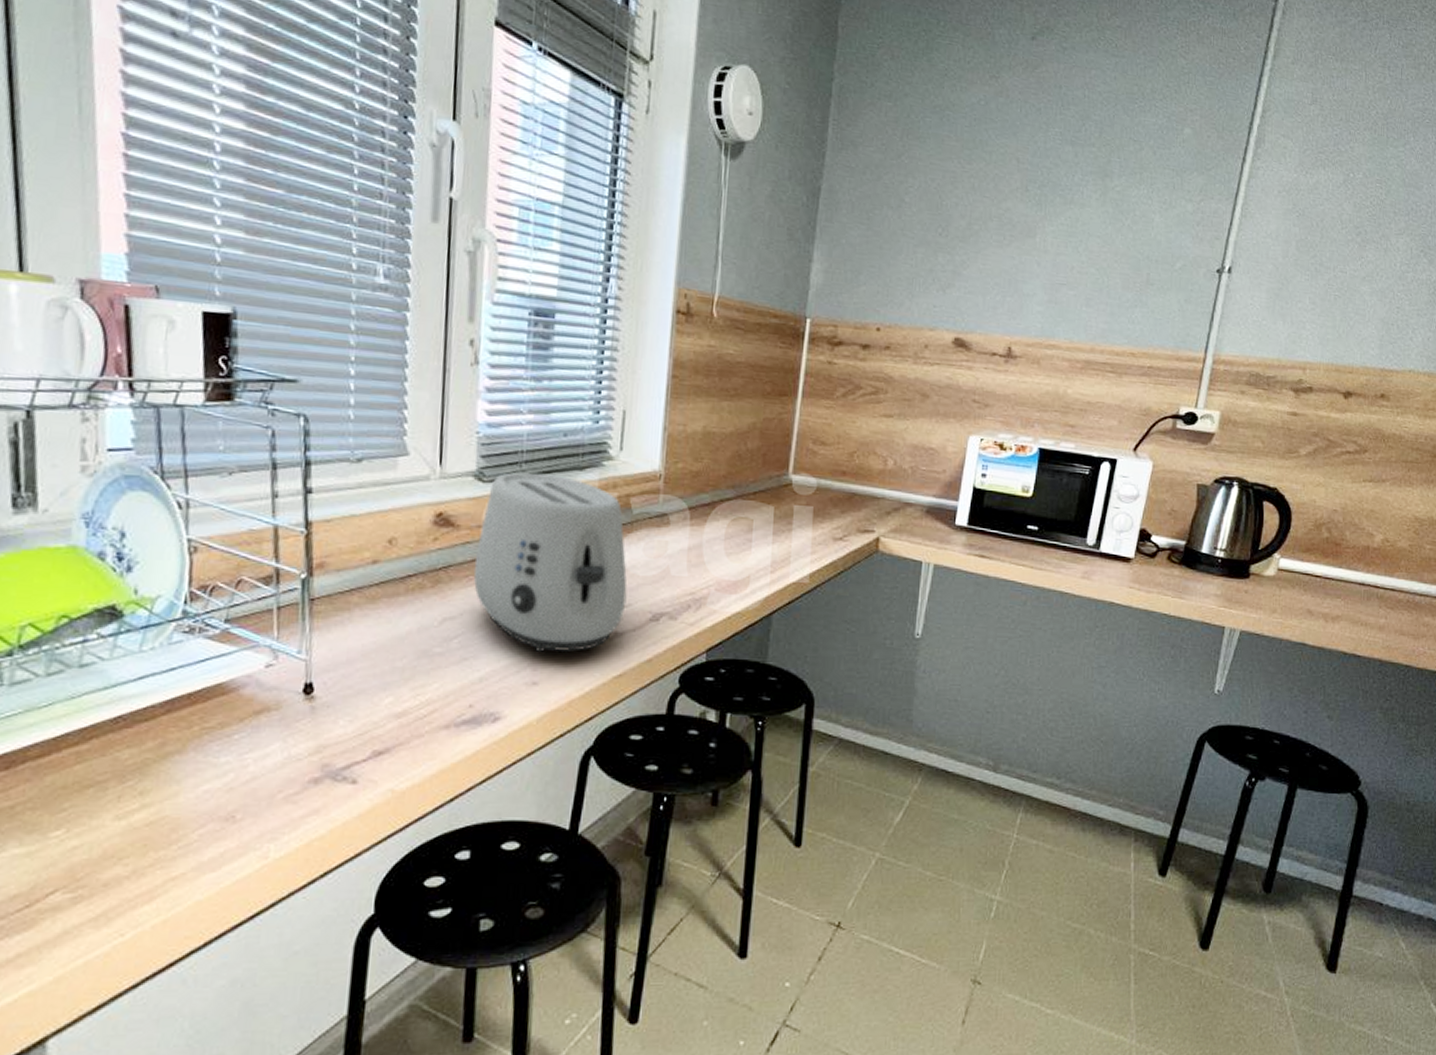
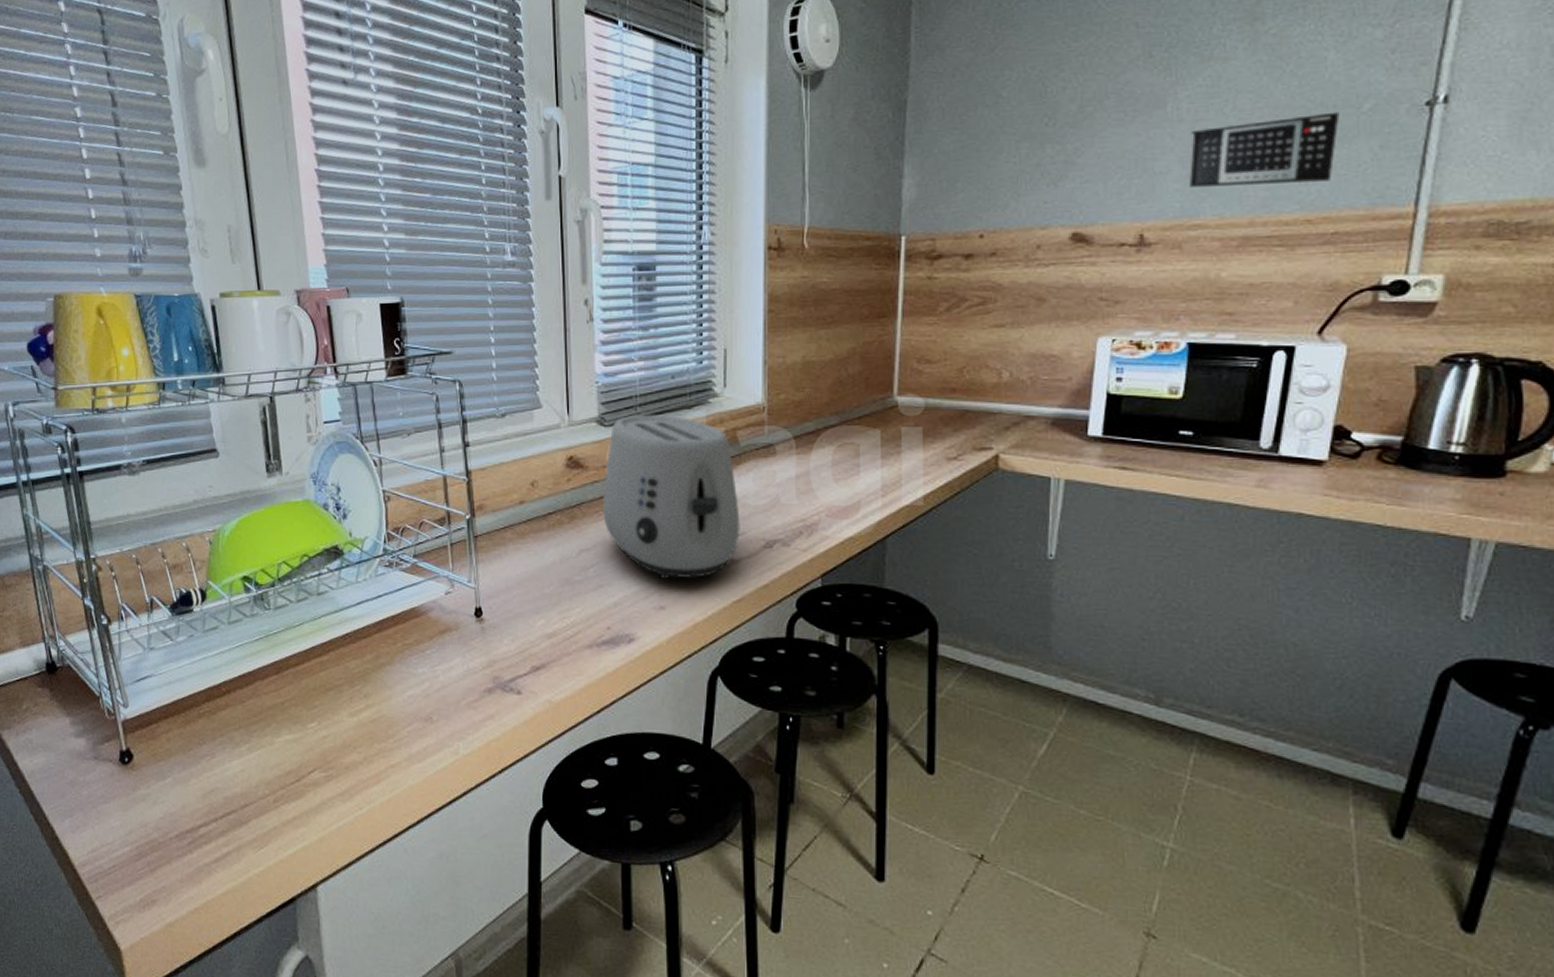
calendar: none [1049,262,1160,324] -> present [1189,111,1340,187]

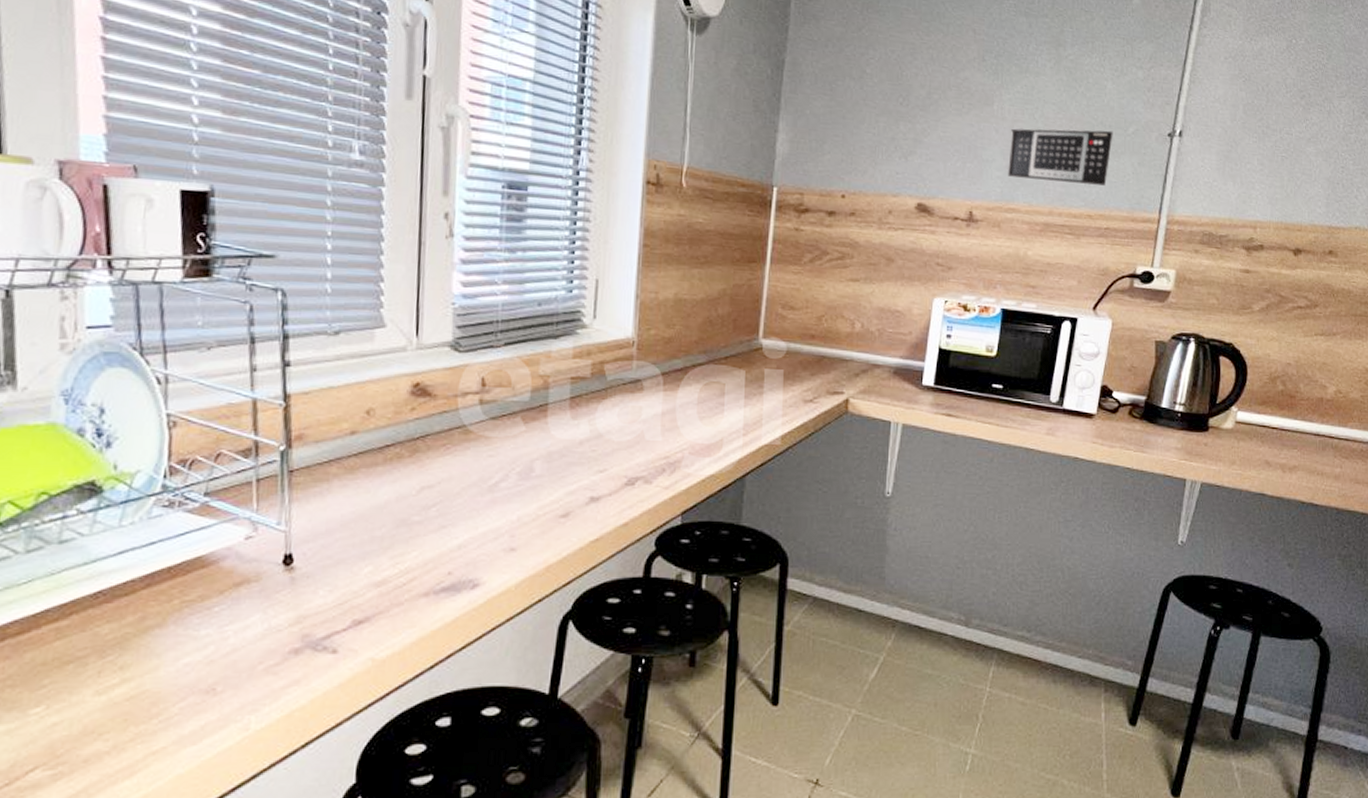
toaster: present [602,414,740,580] -> none [450,341,603,520]

